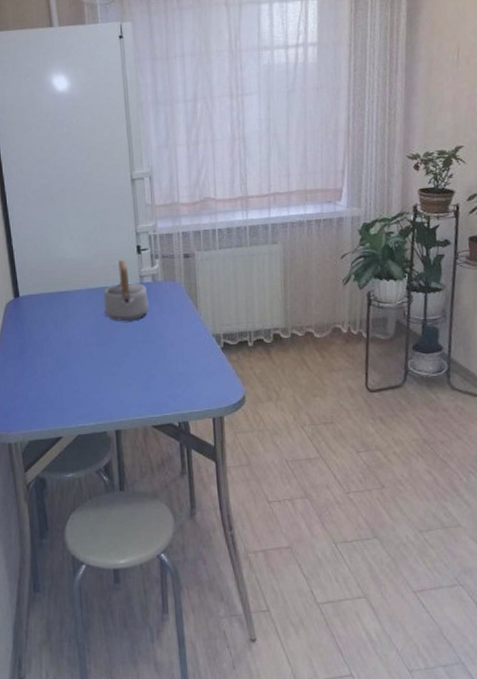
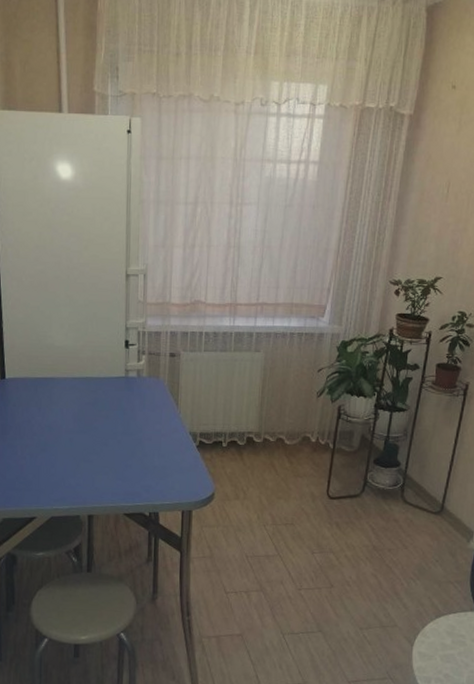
teapot: present [103,259,149,321] -> none [88,352,132,412]

